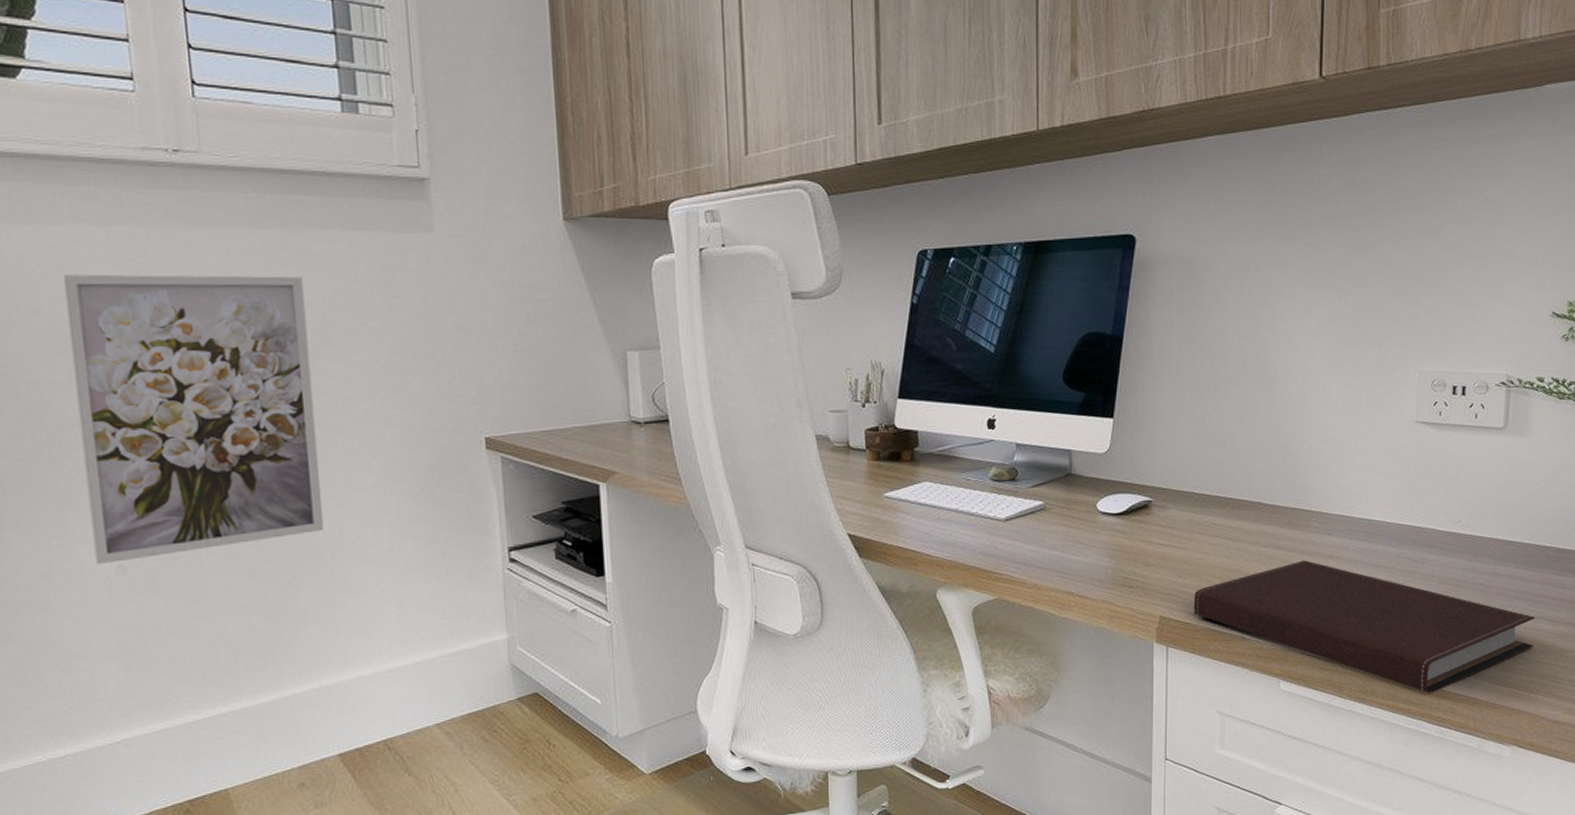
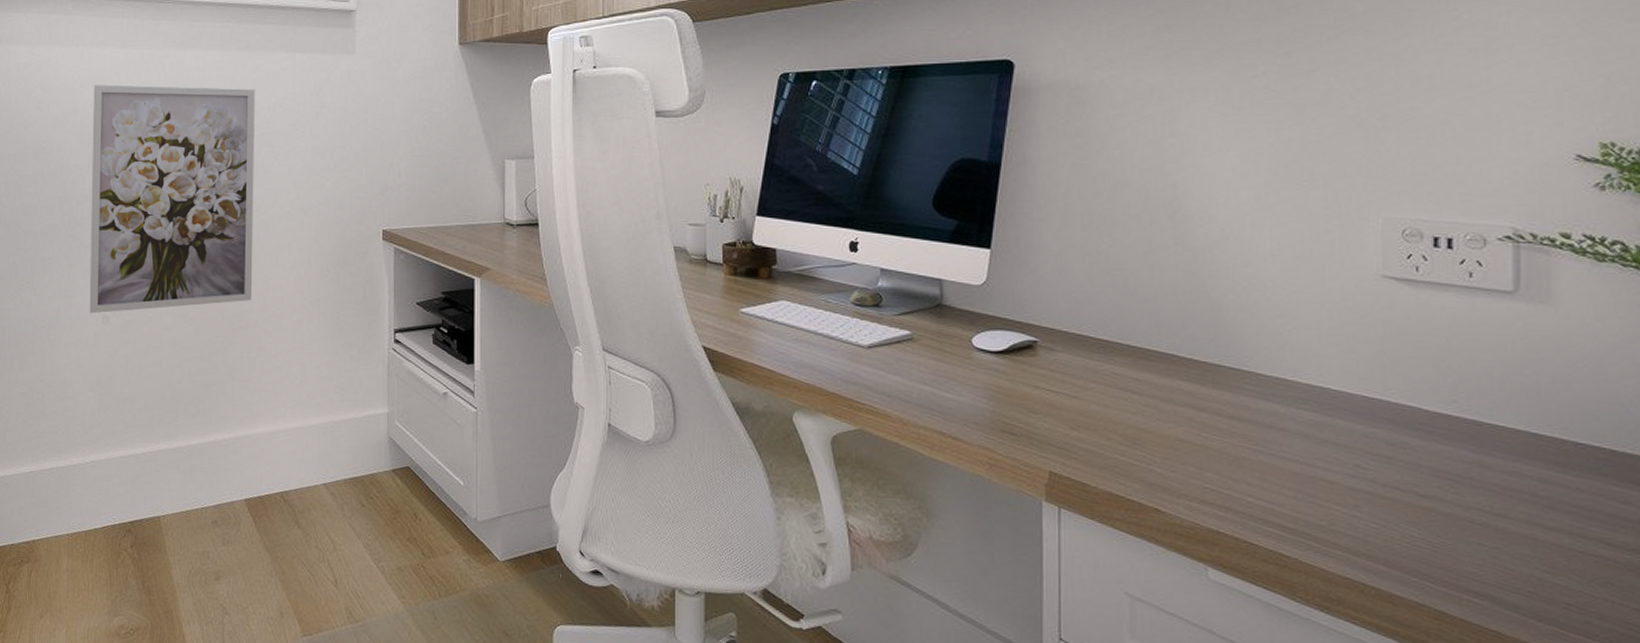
notebook: present [1193,560,1536,694] -> none [1091,427,1585,615]

